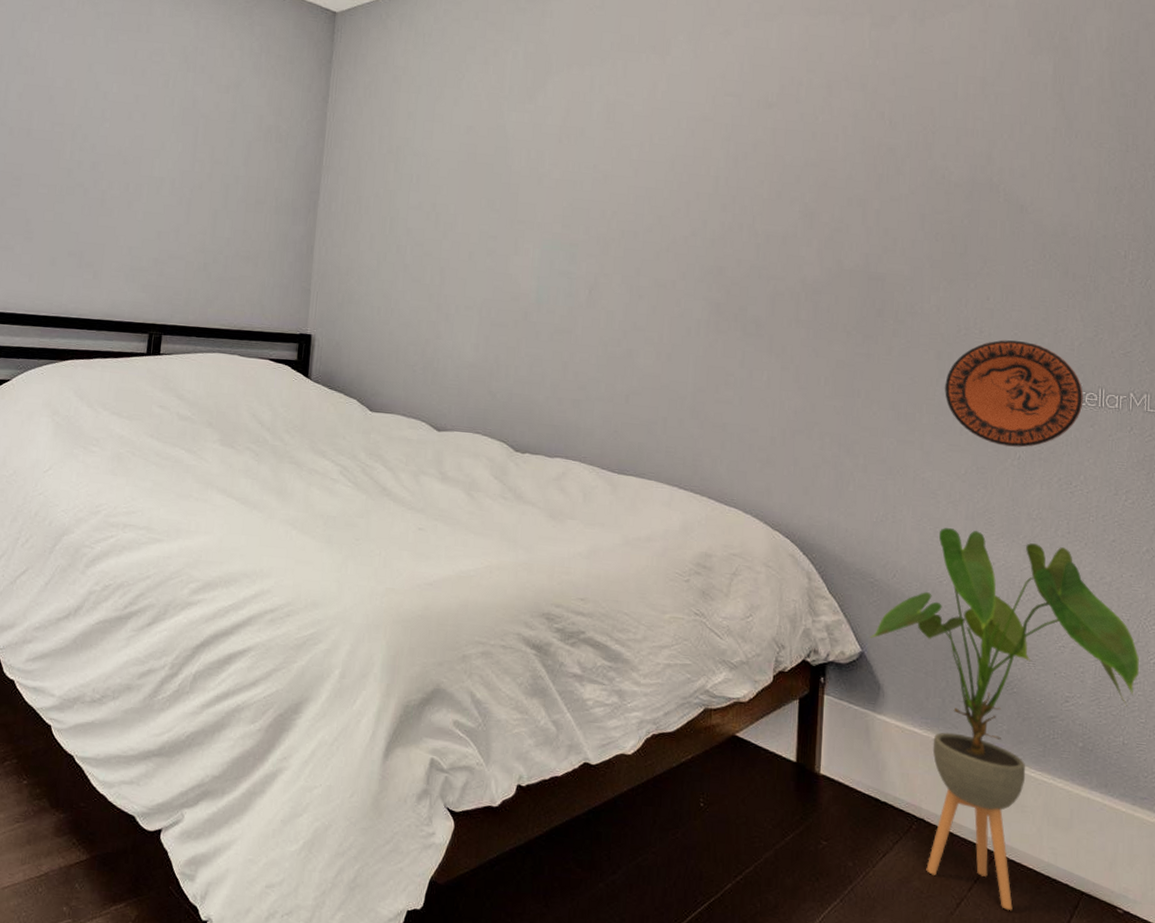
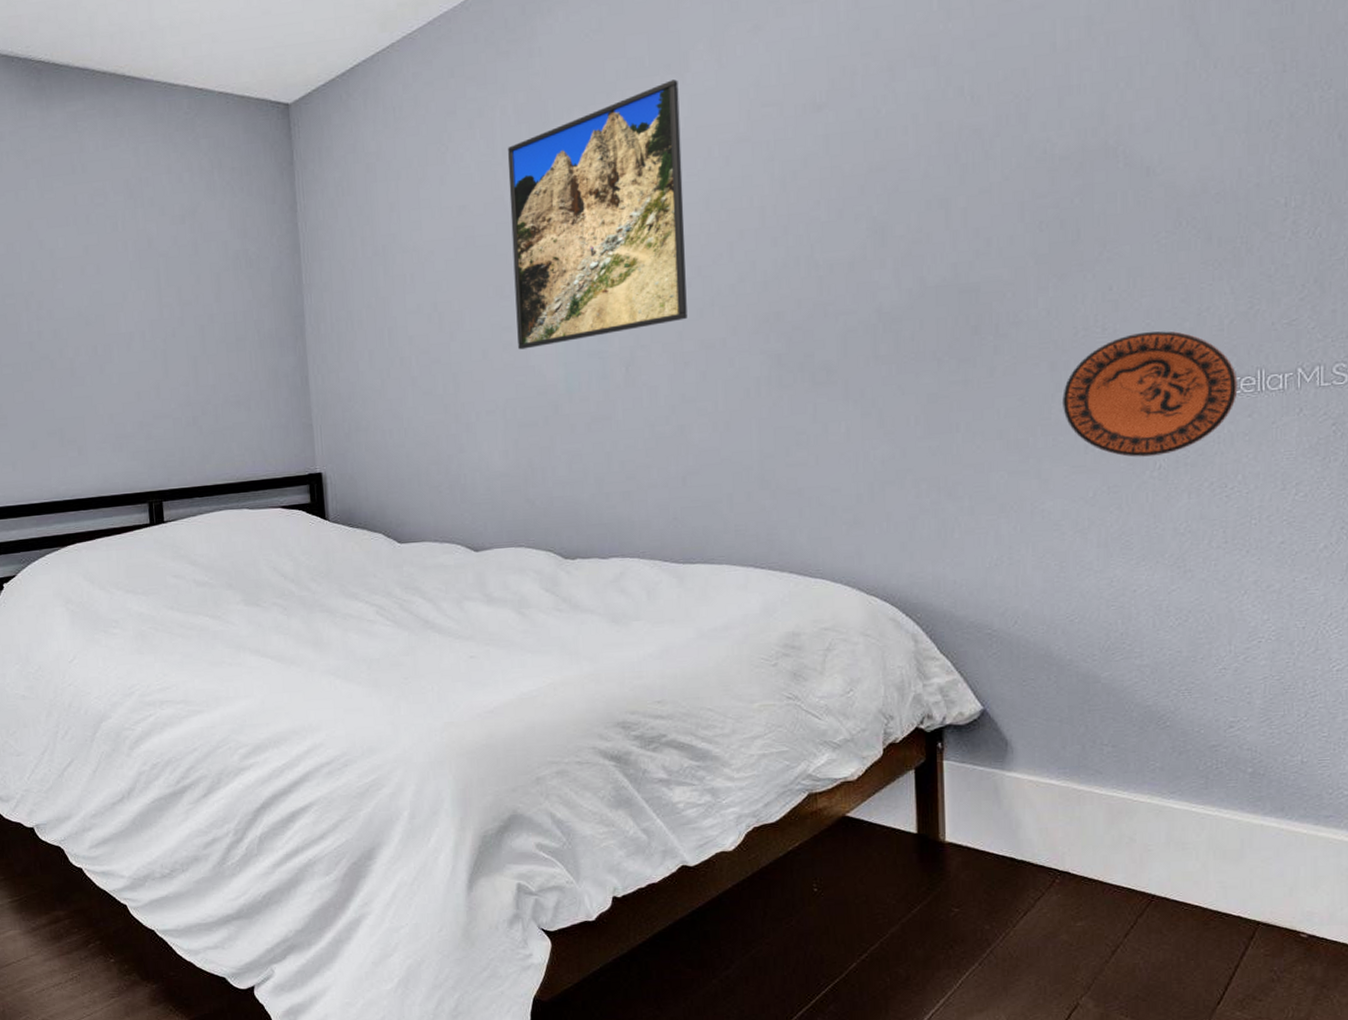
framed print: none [500,59,660,259] -> present [508,79,687,350]
house plant: present [870,528,1139,910] -> none [991,558,1318,950]

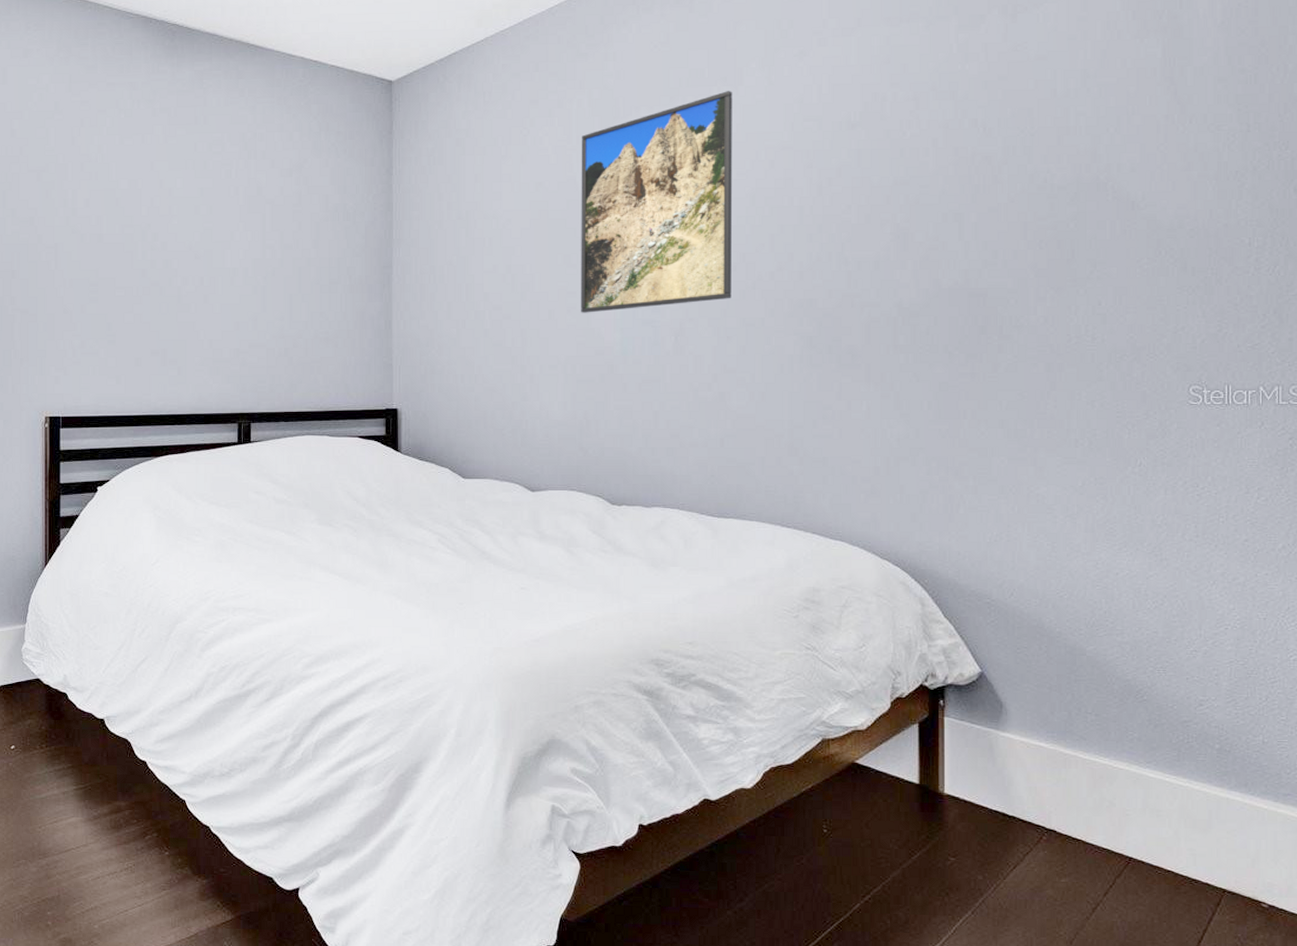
decorative plate: present [1063,331,1238,457] -> none [1057,344,1208,454]

